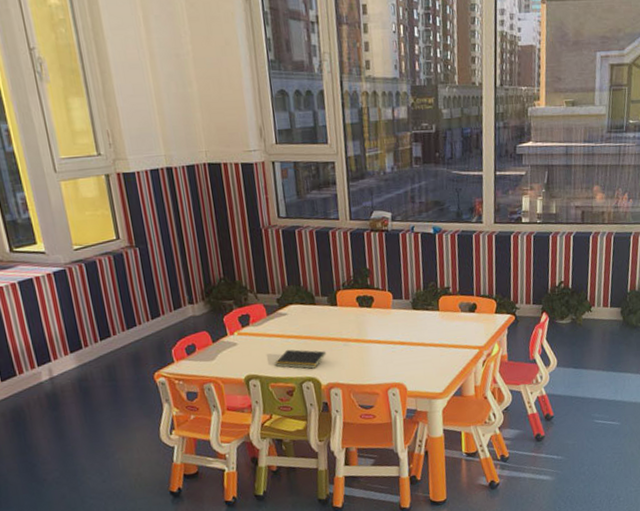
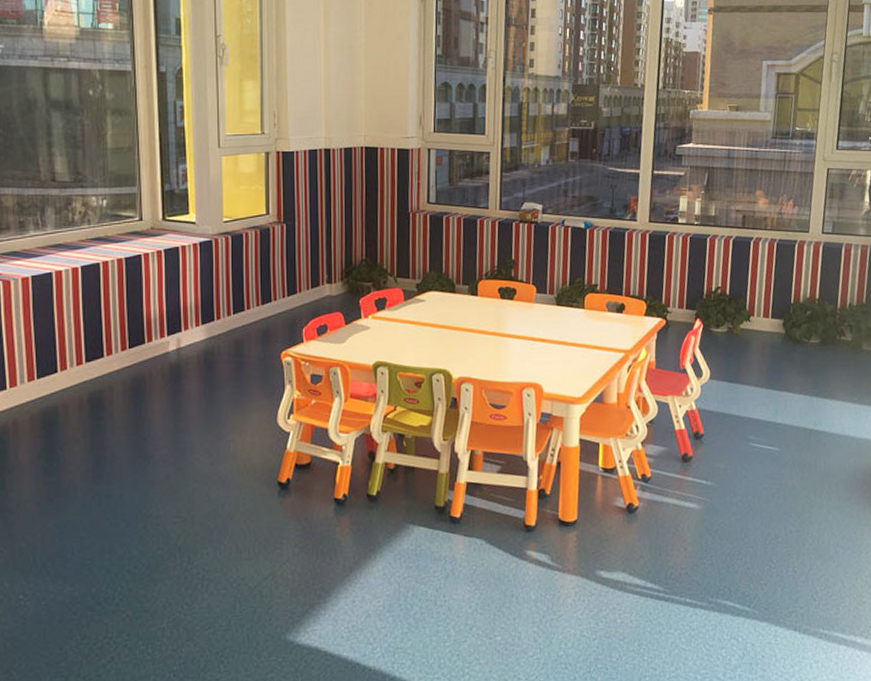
notepad: present [275,349,327,369] -> none [406,337,462,360]

